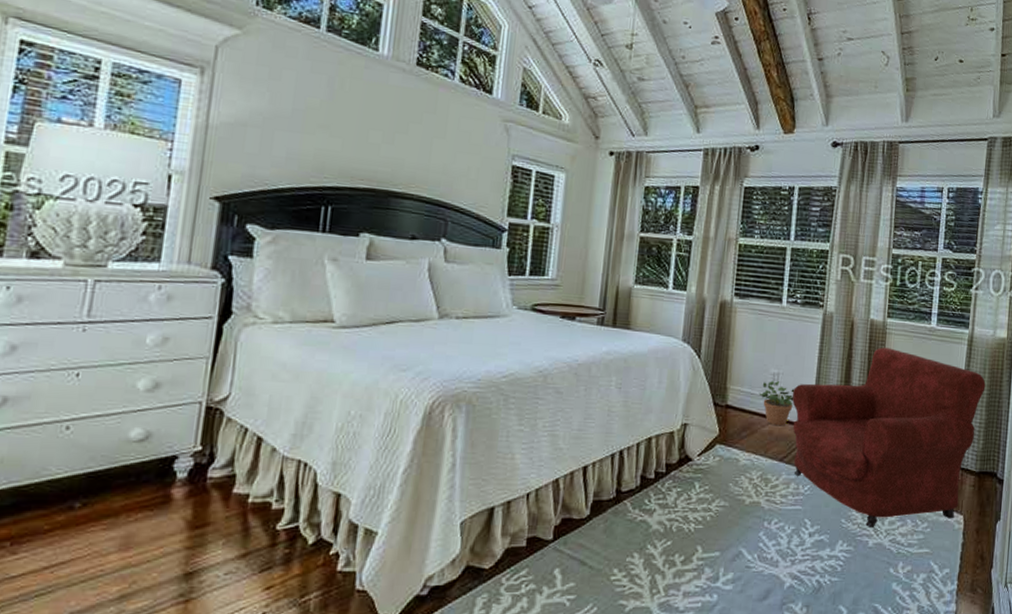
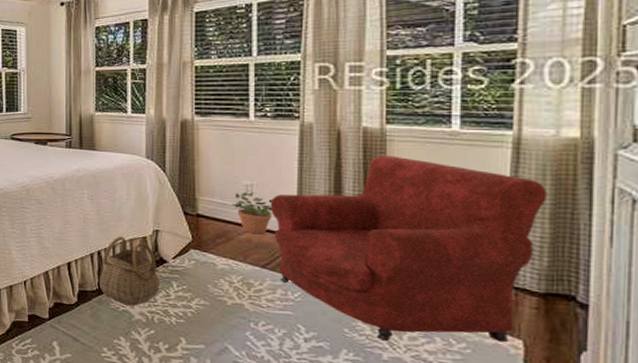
basket: none [617,431,683,514] -> present [100,236,160,306]

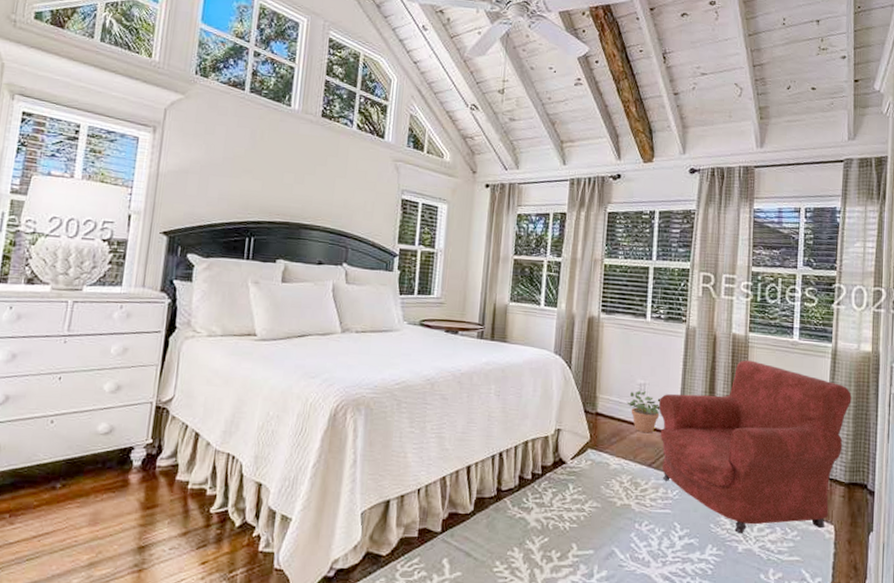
basket: present [100,236,160,306] -> none [498,435,557,512]

